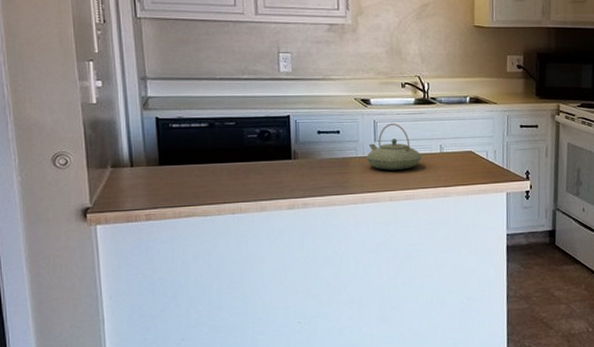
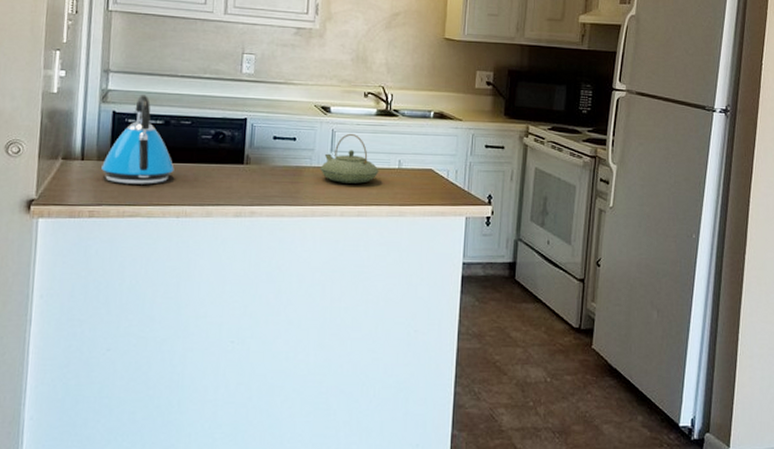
kettle: none [152,99,224,187] -> present [101,95,174,185]

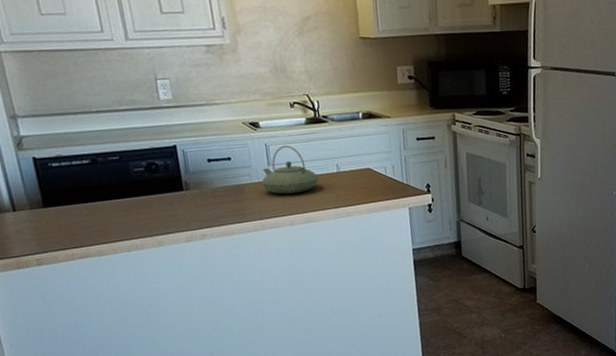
kettle: present [101,95,174,185] -> none [36,136,114,228]

